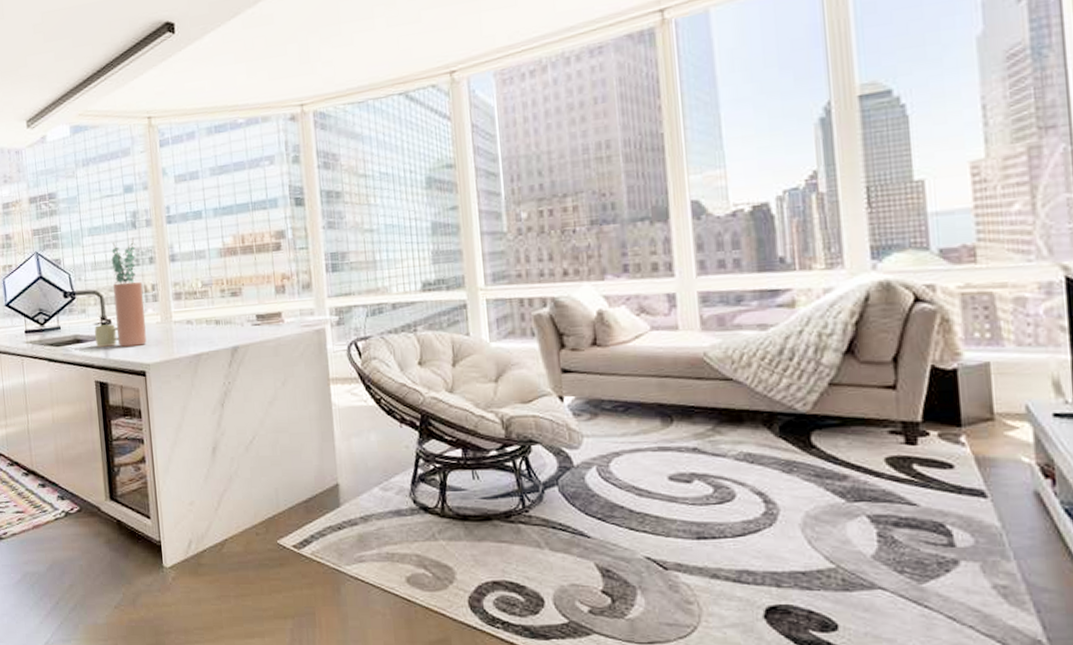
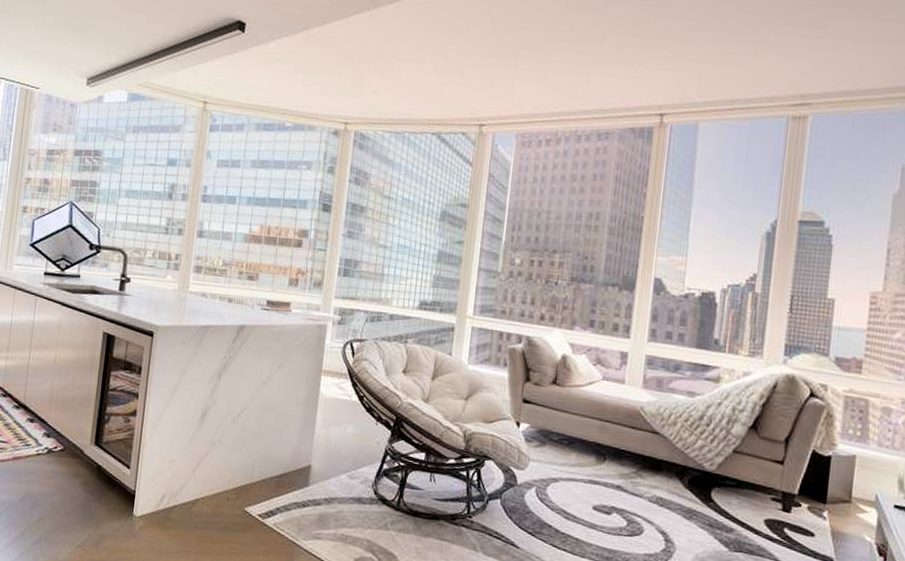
mug: present [94,324,118,347] -> none [111,281,135,303]
vase: present [111,237,147,348] -> none [133,207,169,308]

